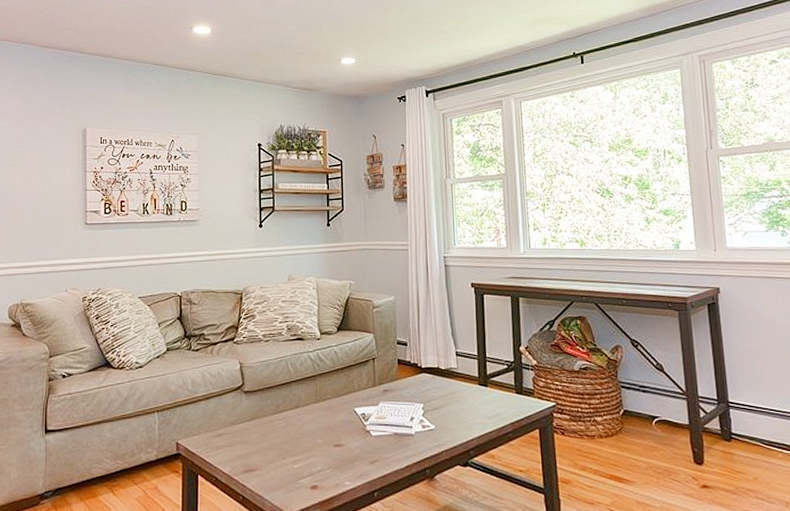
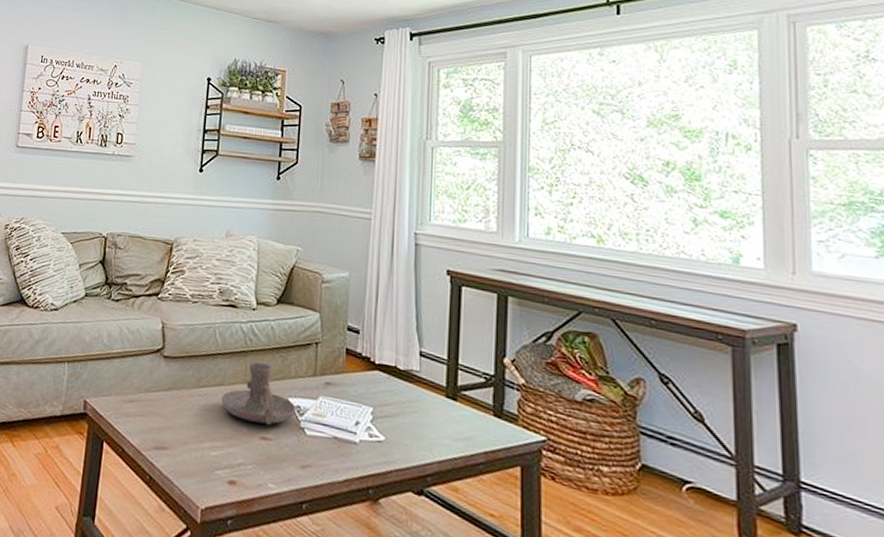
candle holder: none [298,382,361,434] -> present [221,361,296,426]

